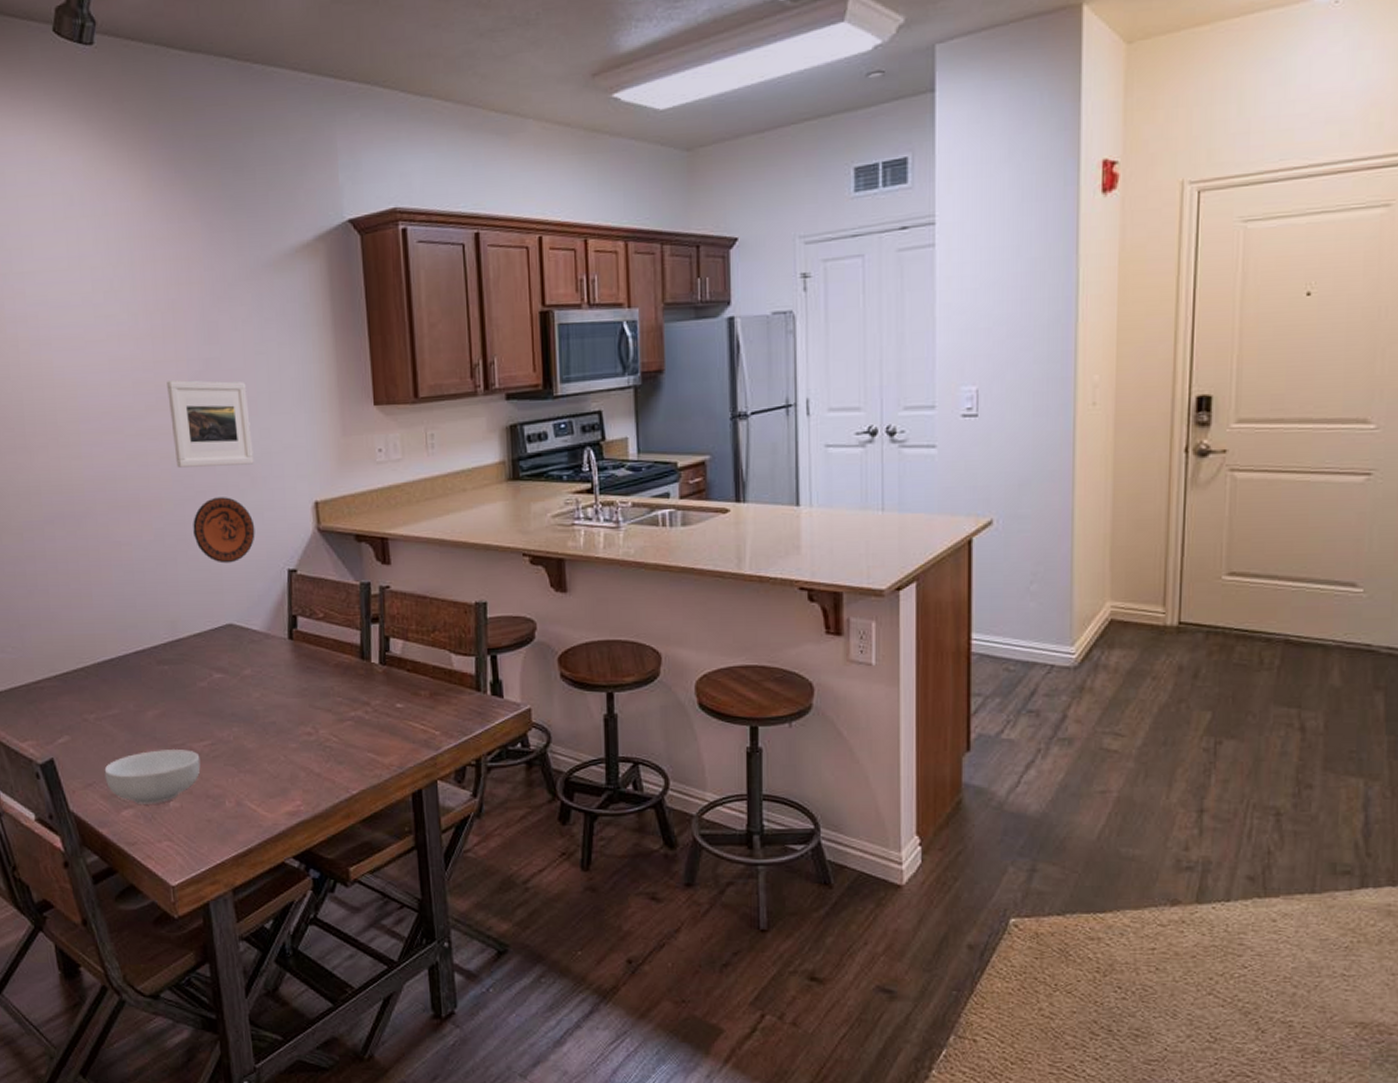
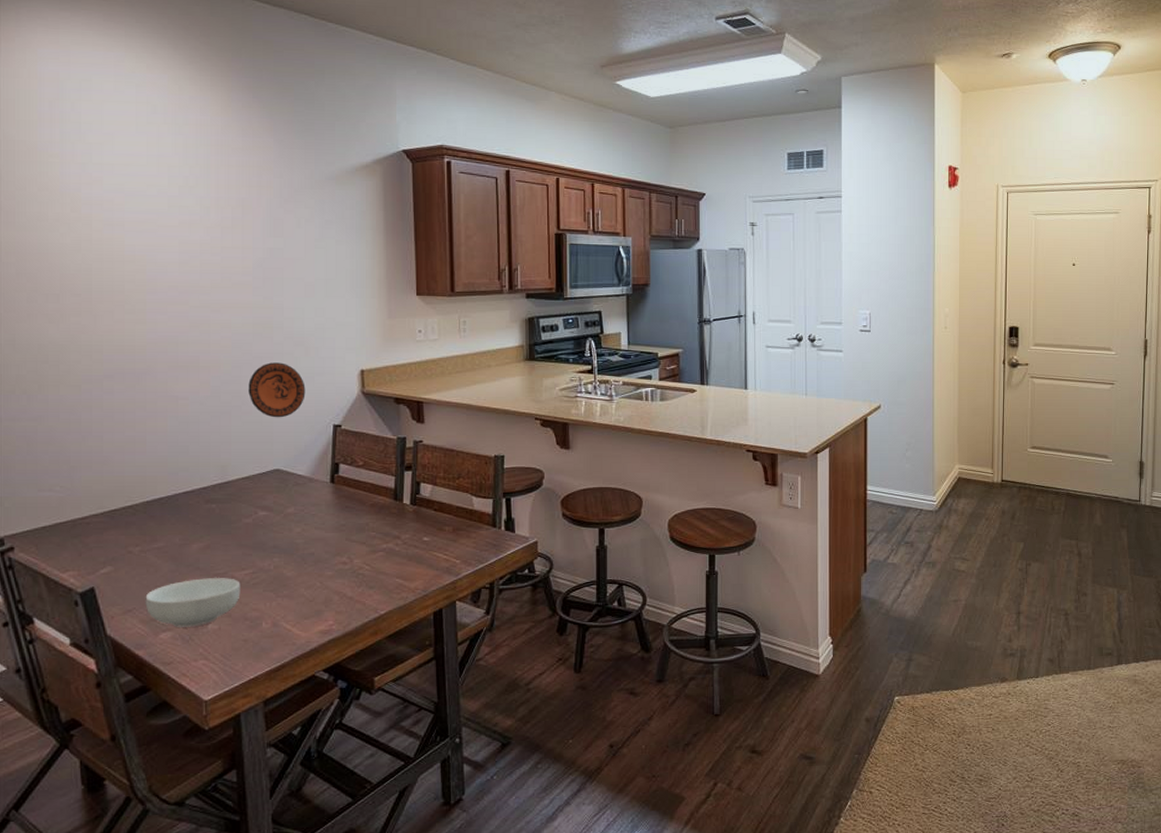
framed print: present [167,380,254,468] -> none [233,264,308,337]

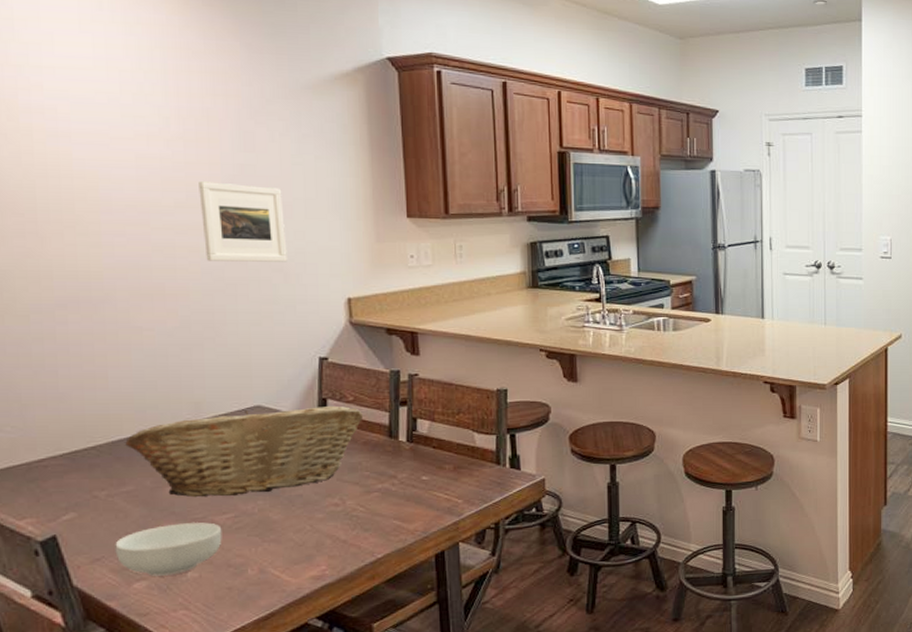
fruit basket: none [158,469,372,554] -> present [125,405,364,498]
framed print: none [233,264,308,337] -> present [199,181,287,262]
decorative plate: present [248,362,306,418] -> none [222,290,287,350]

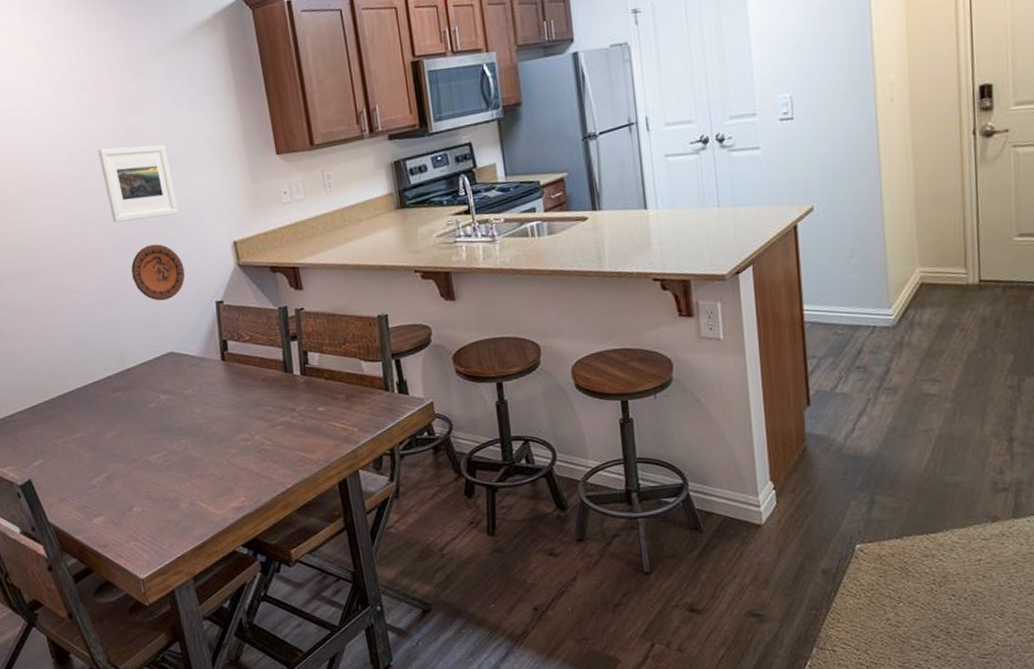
cereal bowl: present [115,522,222,576] -> none [75,462,157,512]
fruit basket: present [125,405,364,498] -> none [71,346,261,441]
decorative plate: none [222,290,287,350] -> present [131,244,186,301]

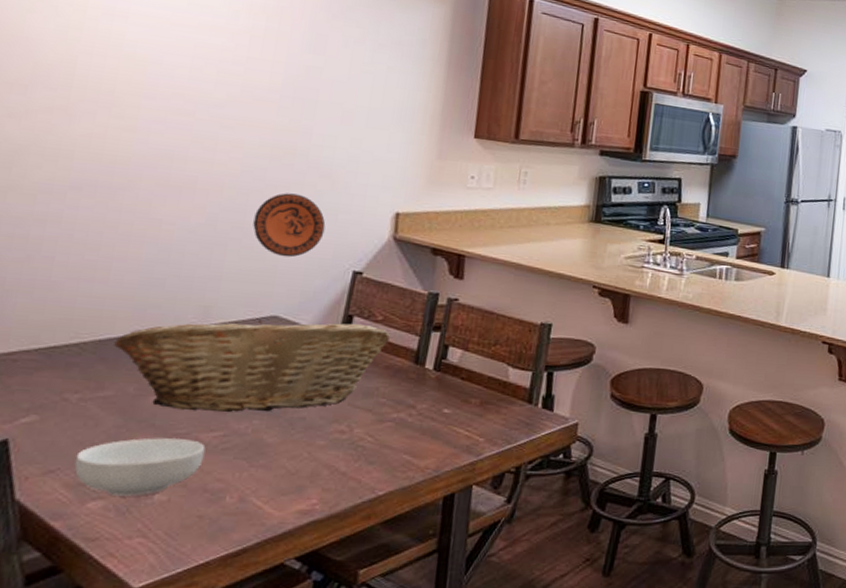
fruit basket: none [71,346,261,441] -> present [114,320,391,413]
cereal bowl: none [75,462,157,512] -> present [74,438,206,496]
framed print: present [98,144,179,223] -> none [249,77,346,169]

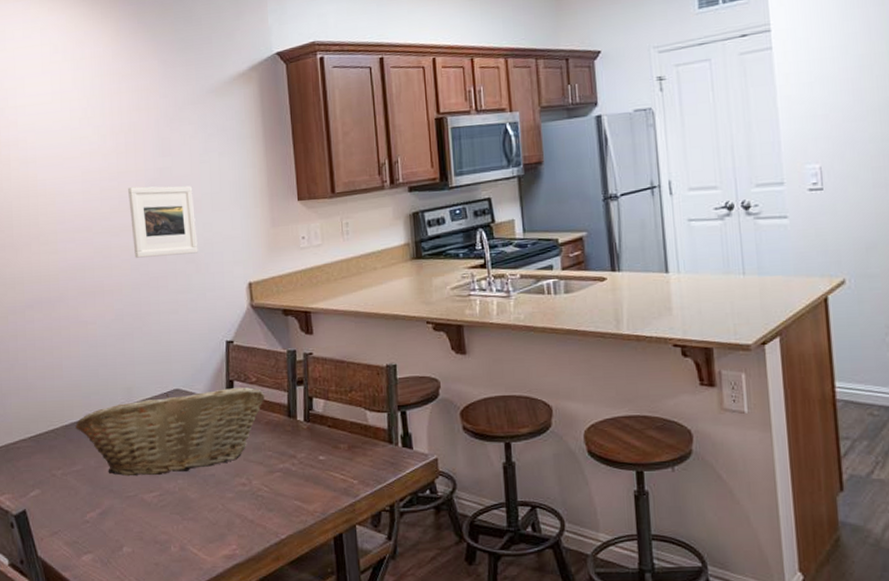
cereal bowl: present [74,438,206,496] -> none [68,500,150,550]
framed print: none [249,77,346,169] -> present [128,186,198,258]
decorative plate: present [253,193,326,258] -> none [147,281,199,337]

